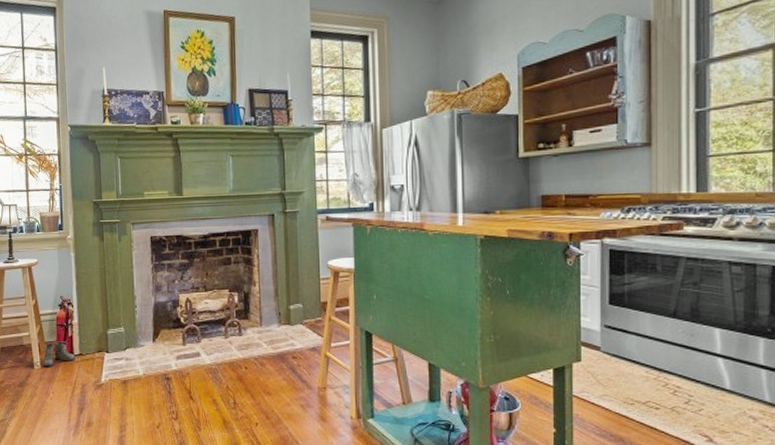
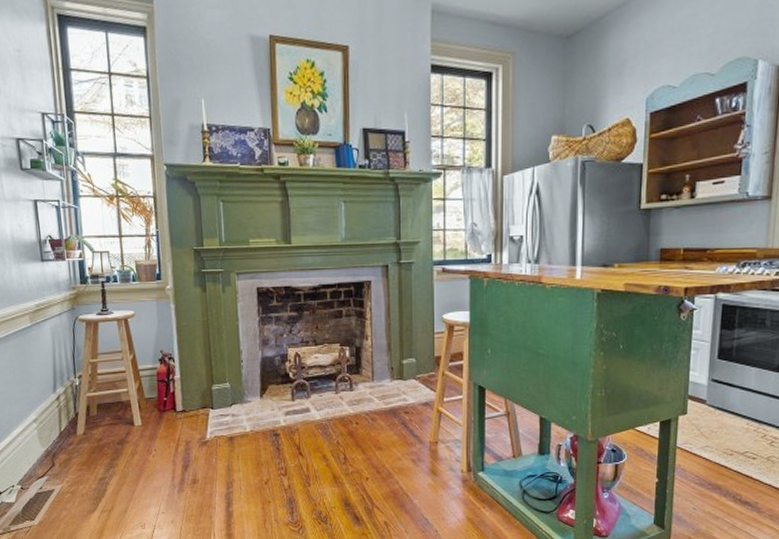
boots: present [40,341,75,367] -> none [141,397,177,424]

